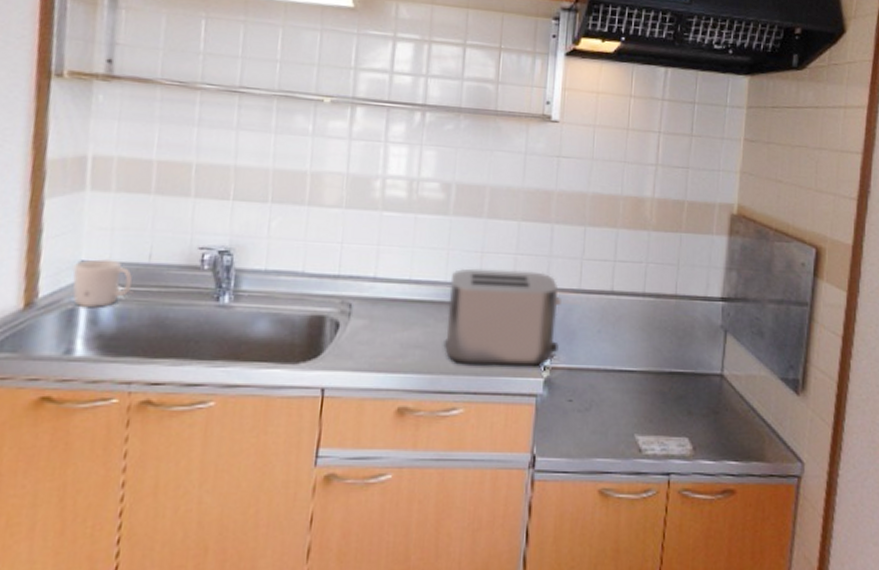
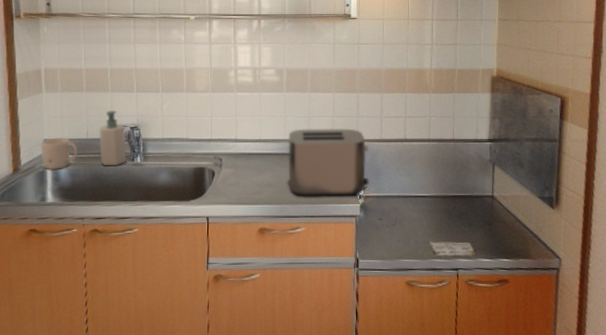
soap bottle: none [166,224,211,307] -> present [99,110,127,166]

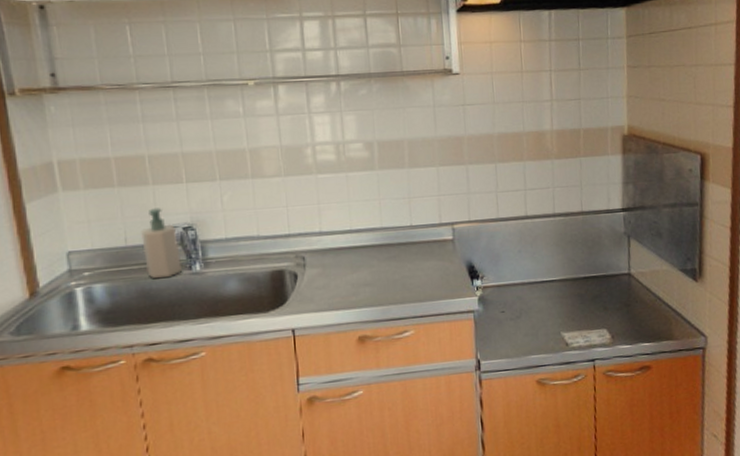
mug: present [39,136,78,169] -> none [61,246,116,290]
toaster: present [287,128,369,196] -> none [385,208,487,294]

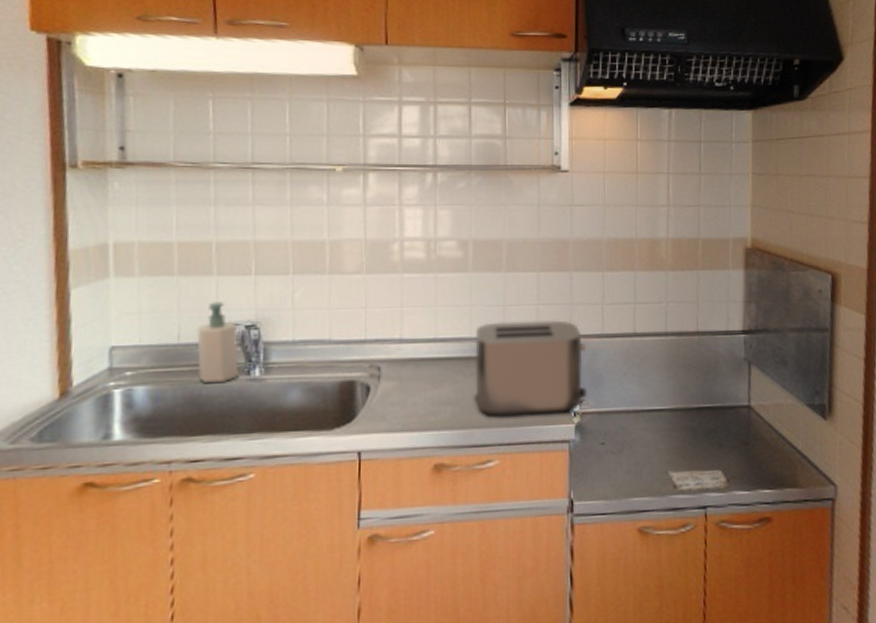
toaster: none [385,208,487,294] -> present [474,320,587,416]

